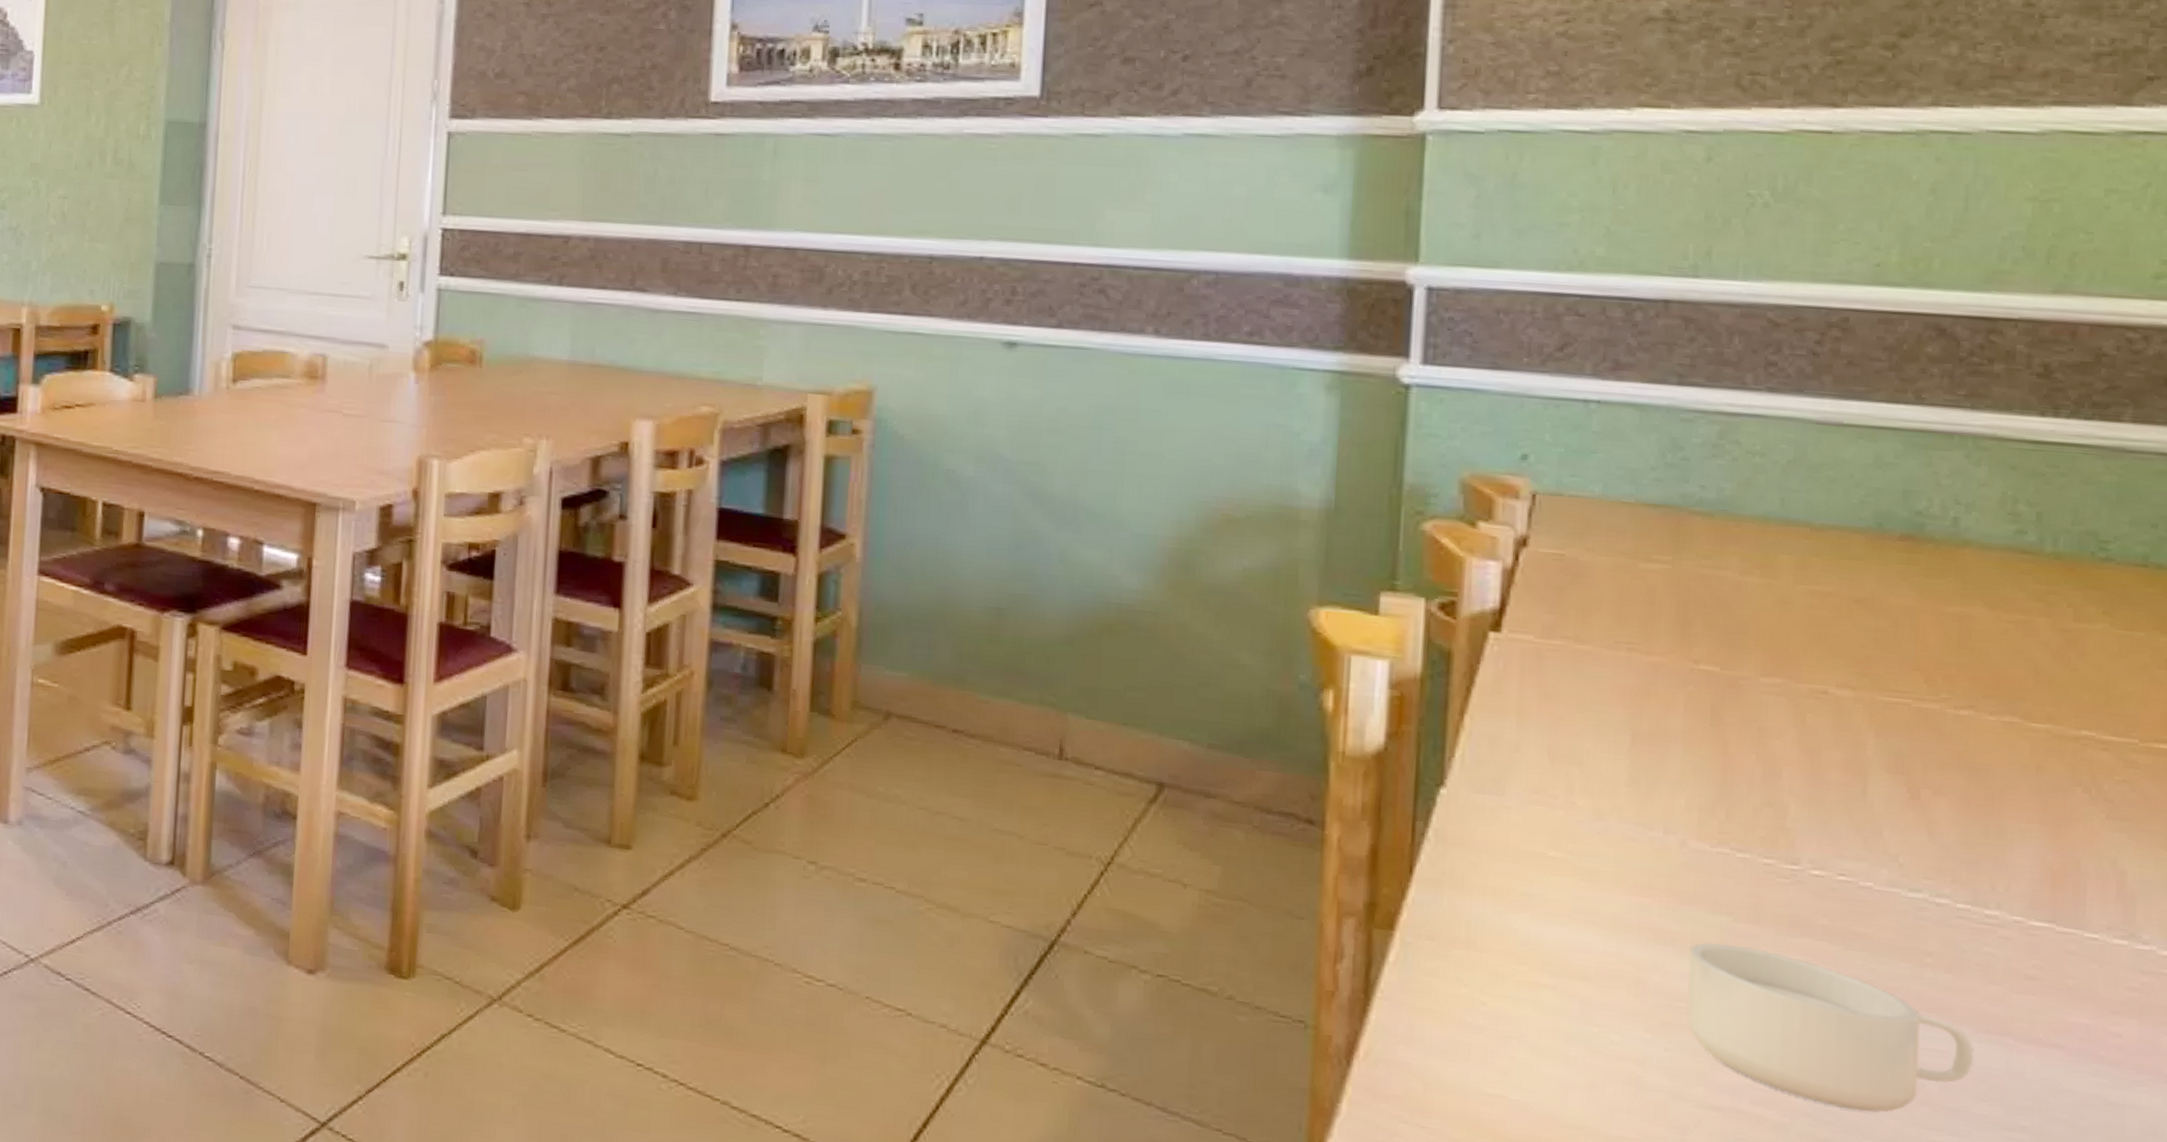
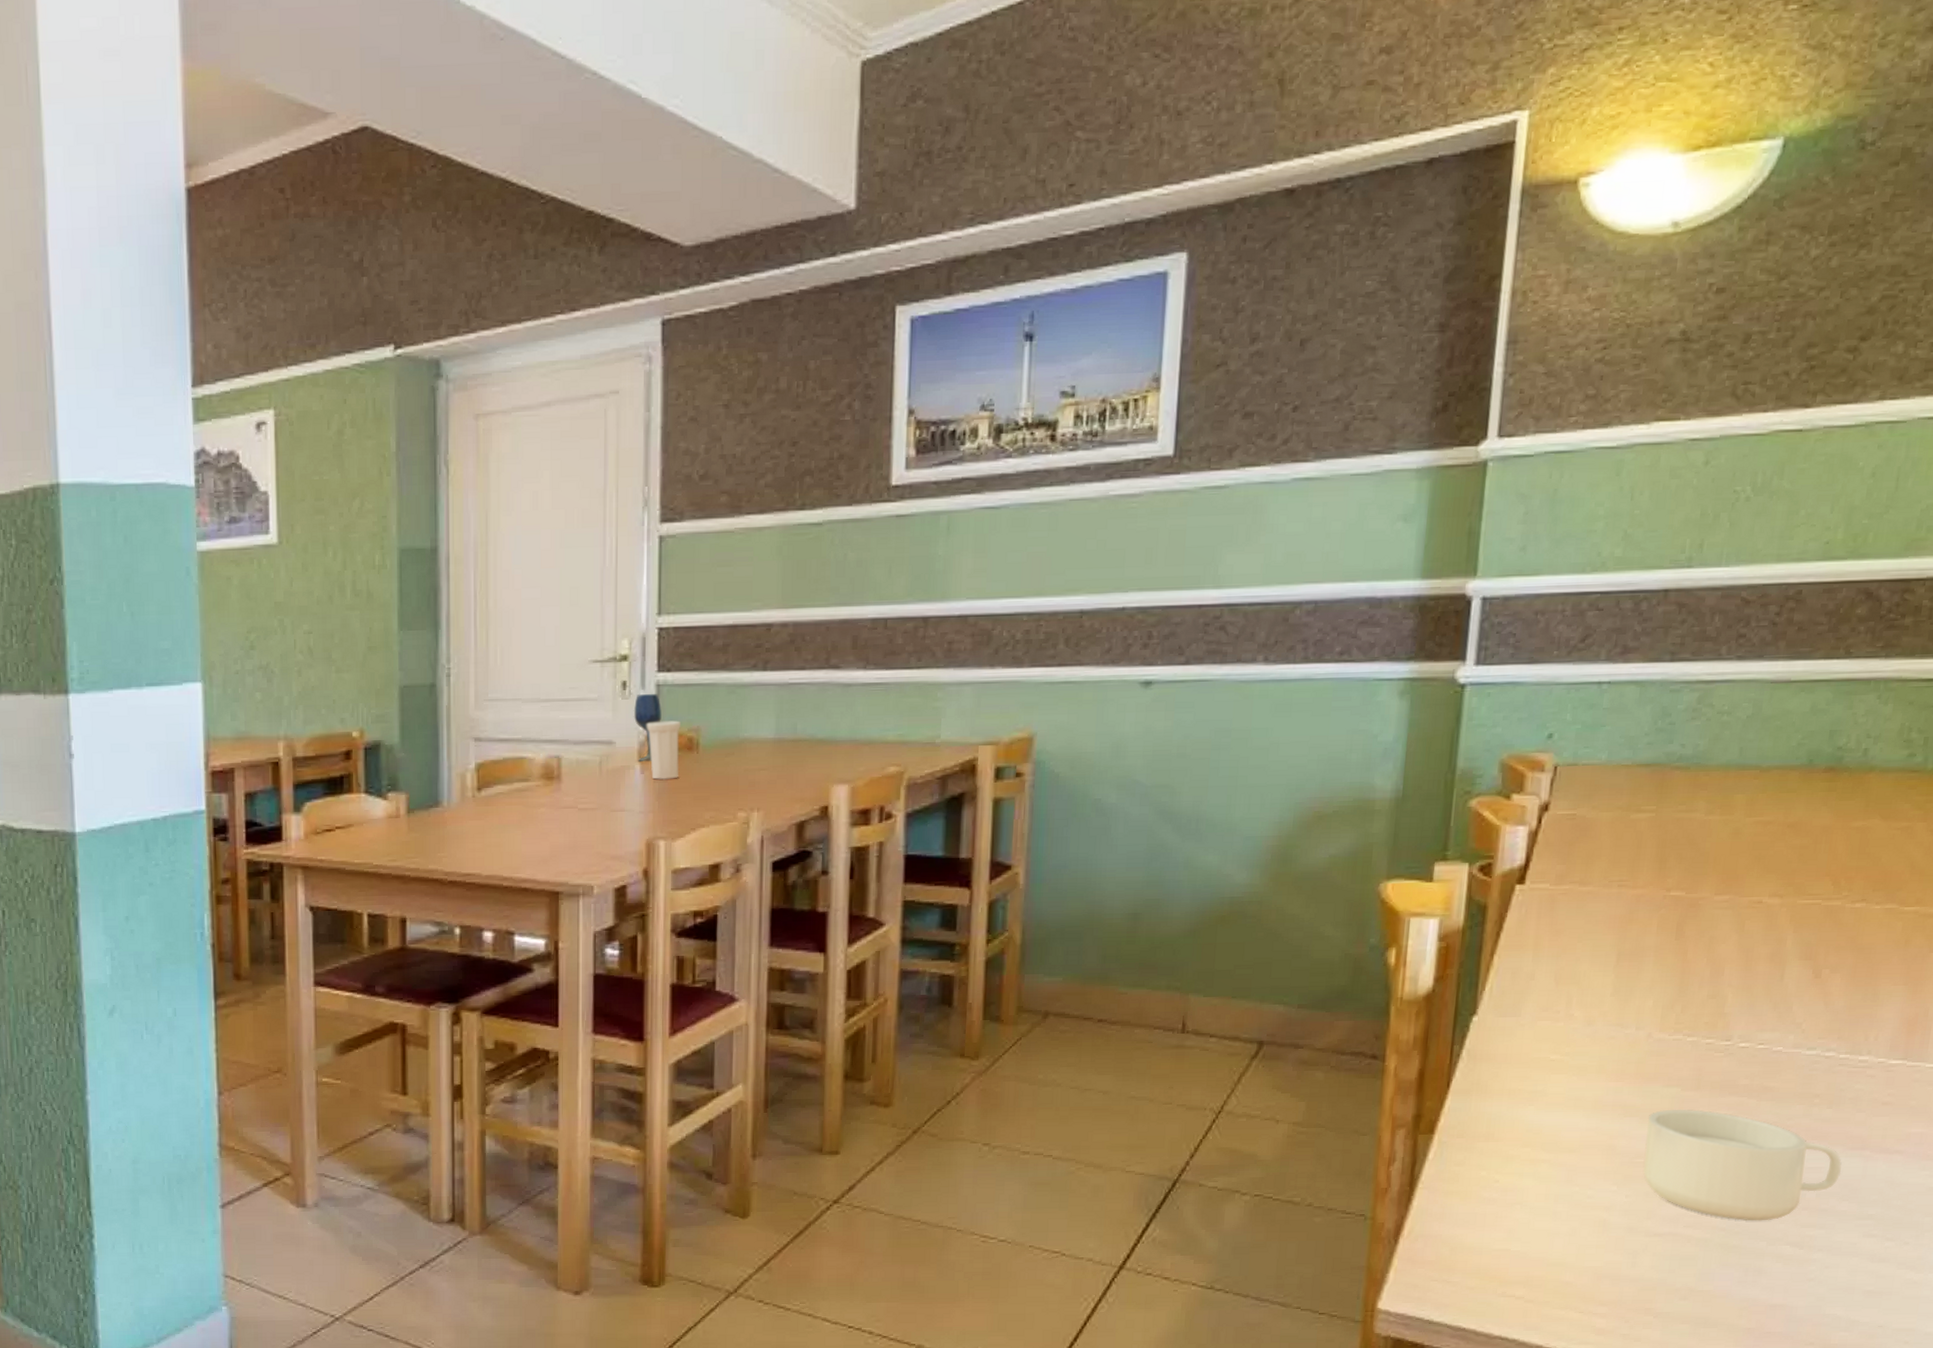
wineglass: none [409,297,442,372] -> present [633,694,662,762]
cup: none [423,328,463,394] -> present [646,720,680,781]

